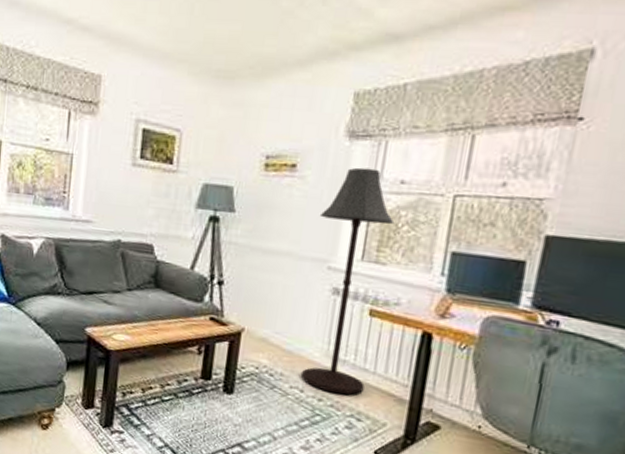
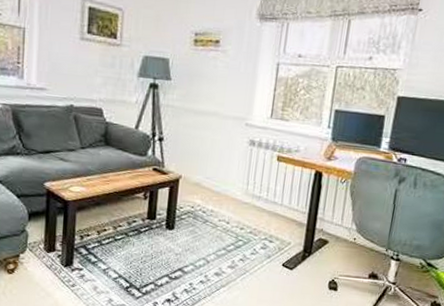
floor lamp: present [301,167,395,395] -> none [227,44,295,223]

